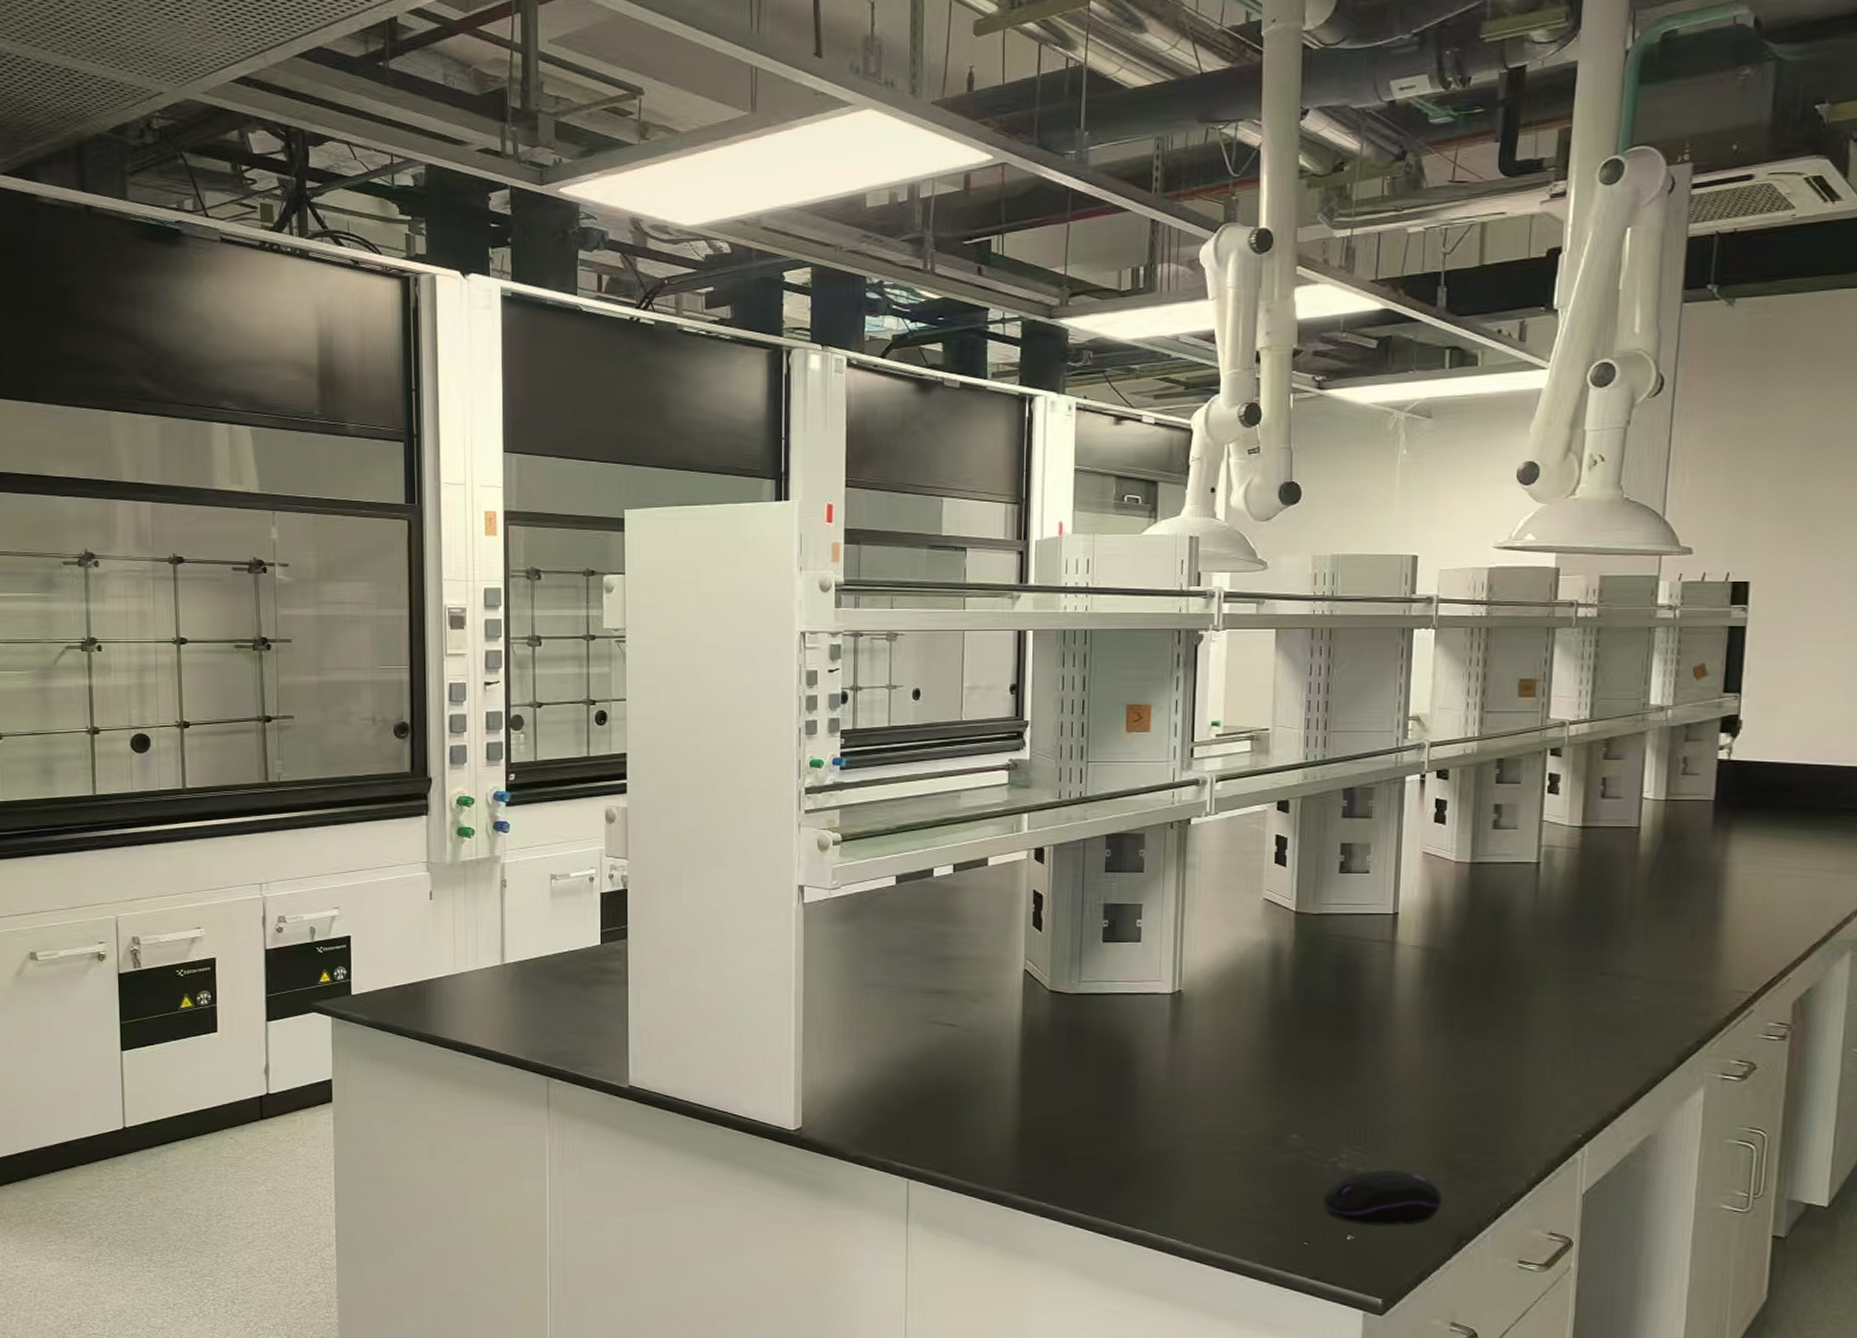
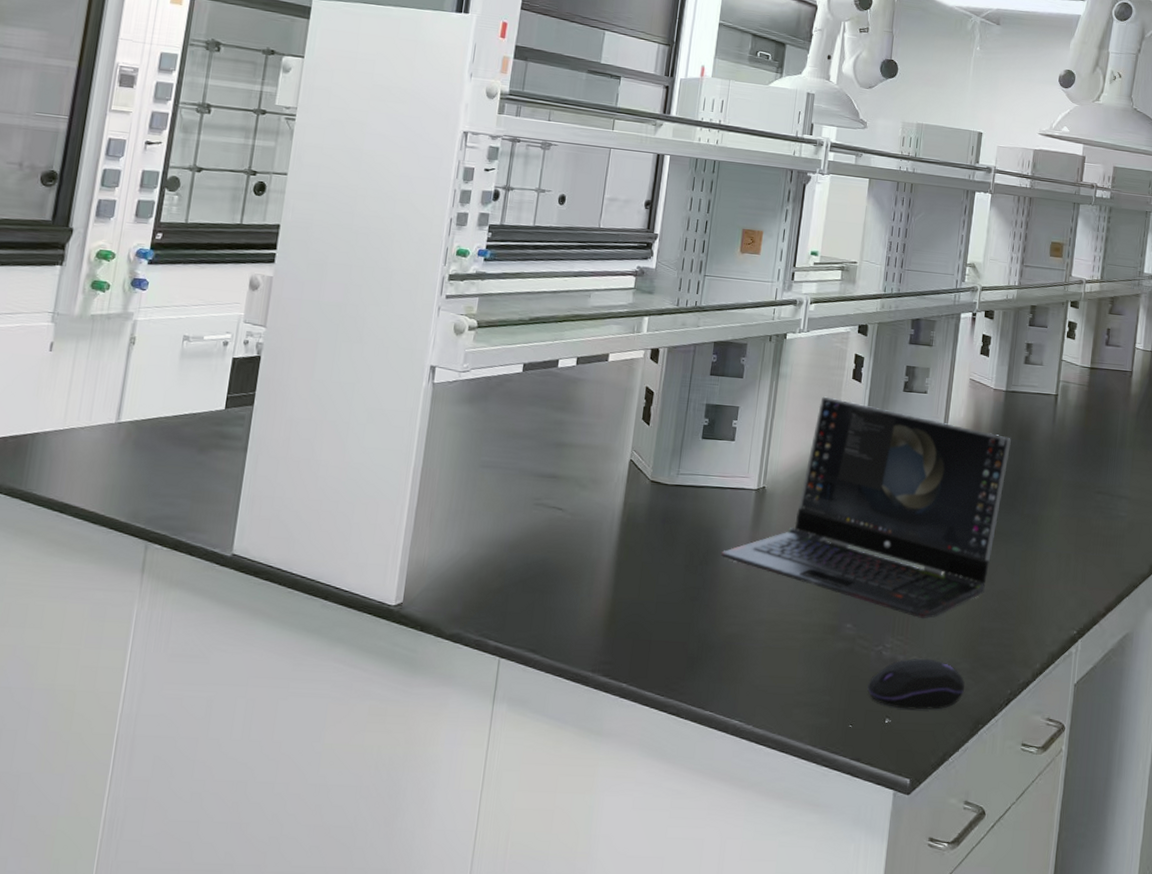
laptop computer: none [1137,885,1481,1127] -> present [721,396,1011,619]

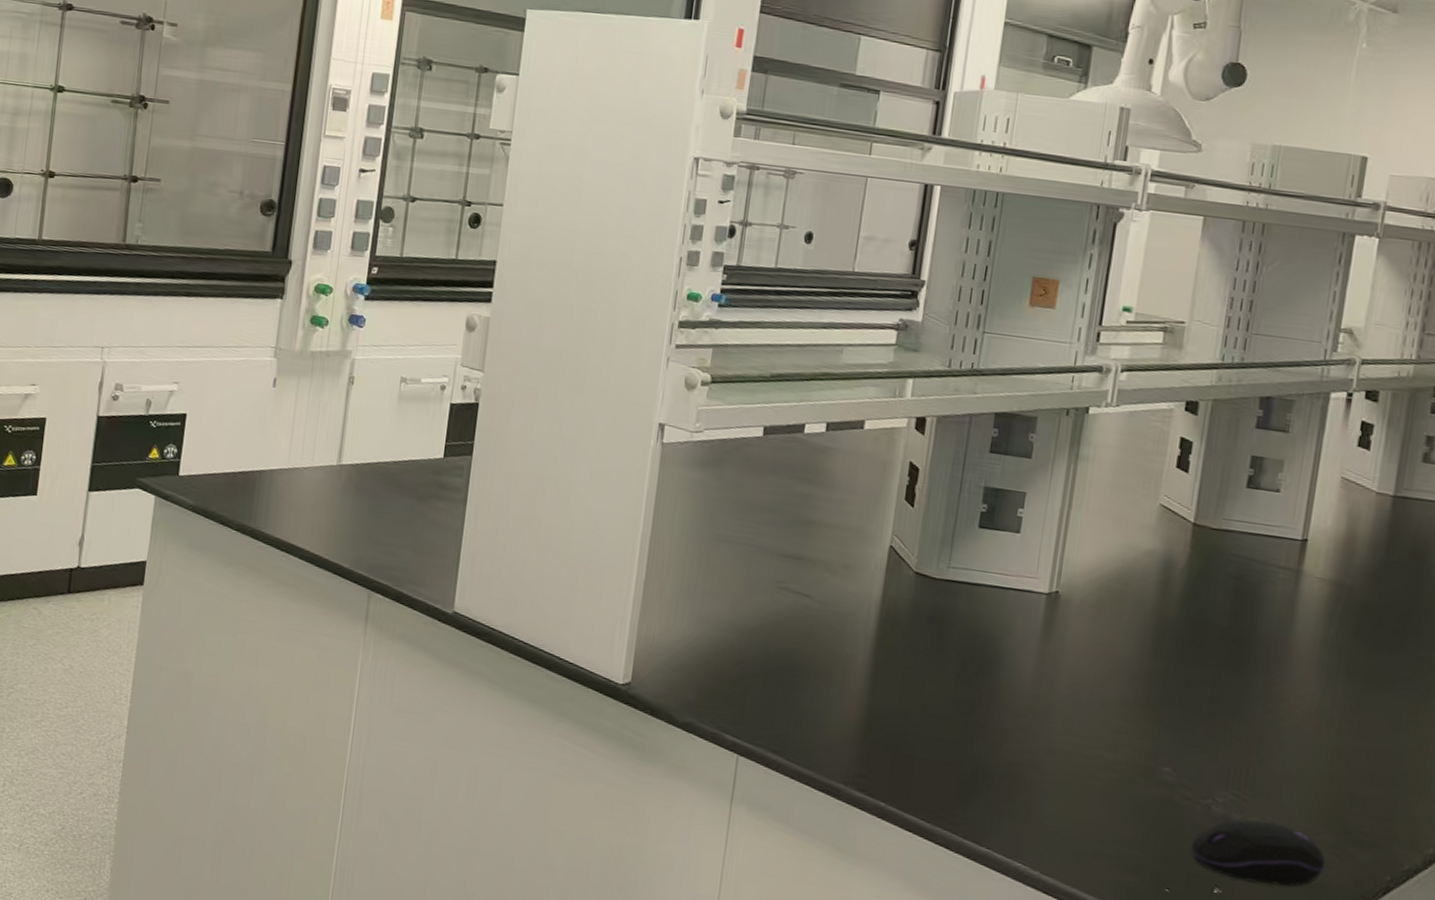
laptop computer: present [721,396,1011,619] -> none [1002,487,1400,774]

